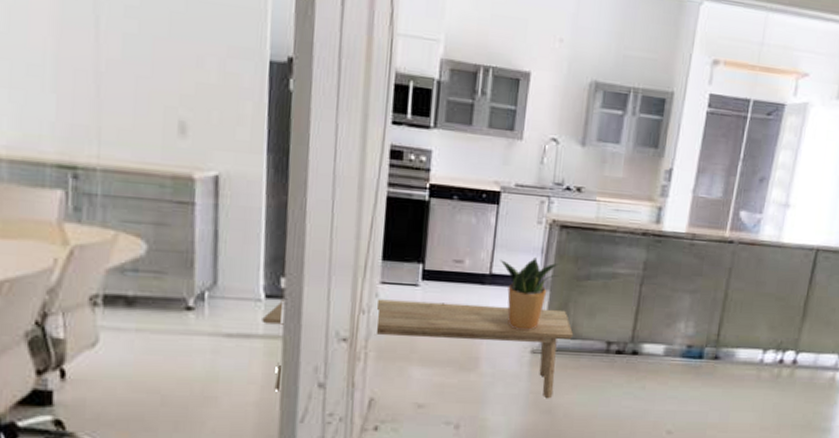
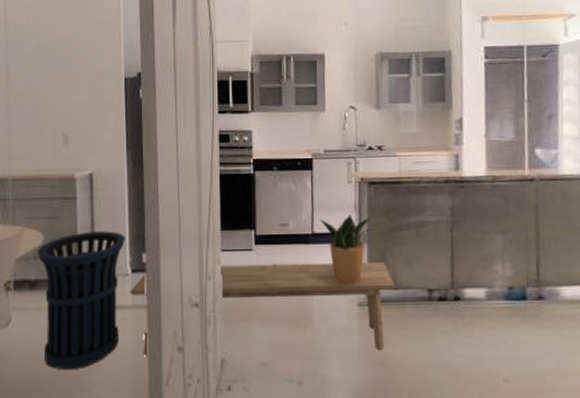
trash can: none [137,245,259,401] -> present [37,231,125,370]

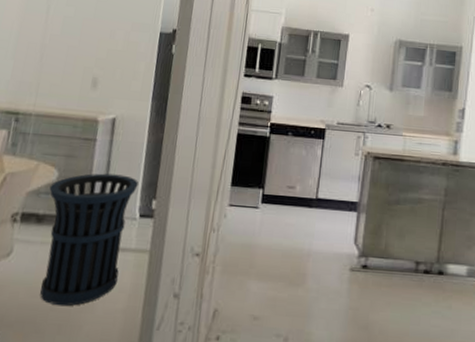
bench: present [130,261,396,357] -> none [135,219,387,315]
potted plant: present [319,213,375,285] -> none [324,183,374,250]

